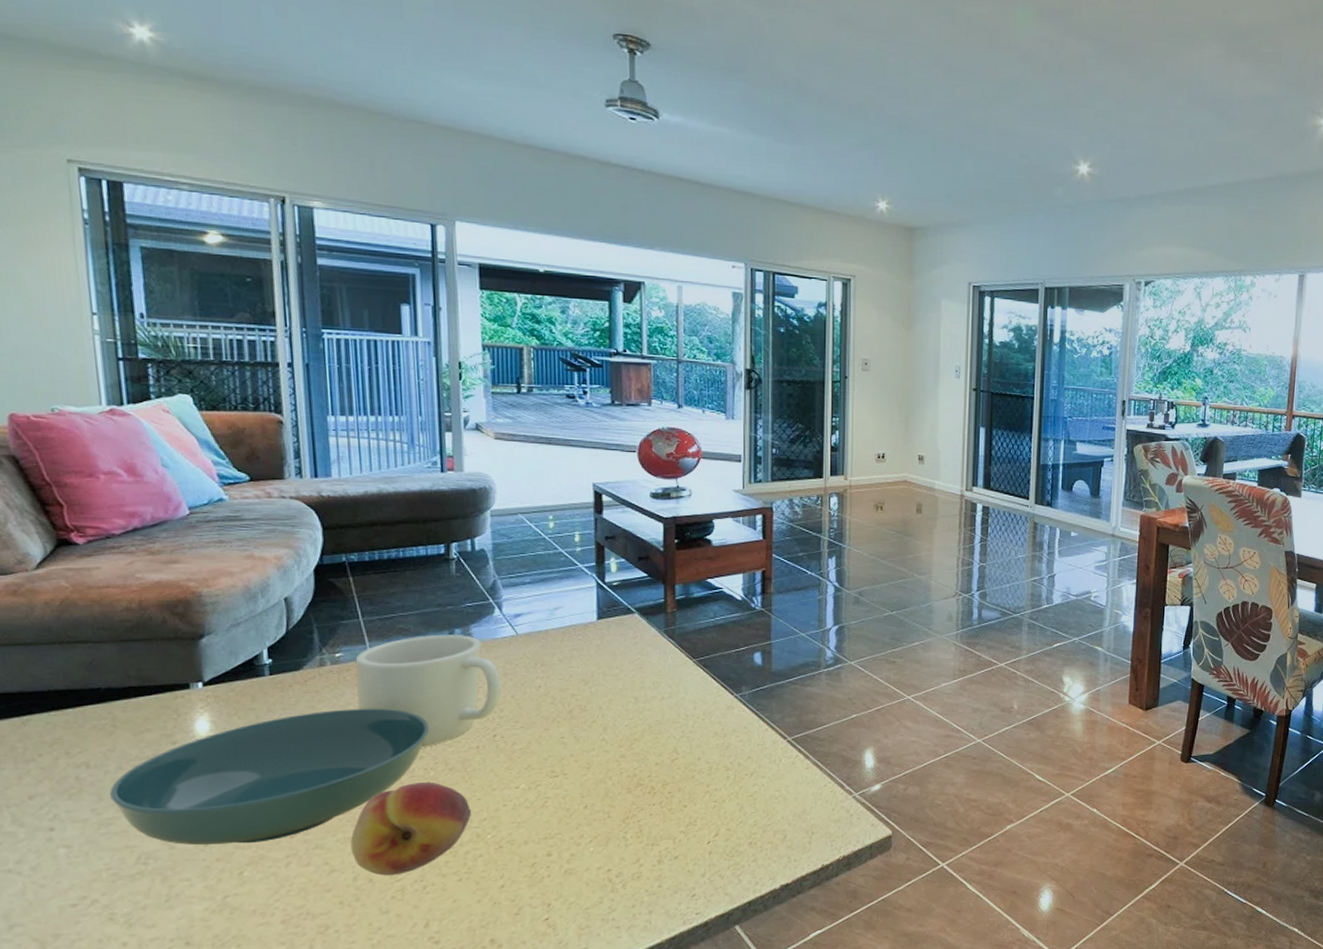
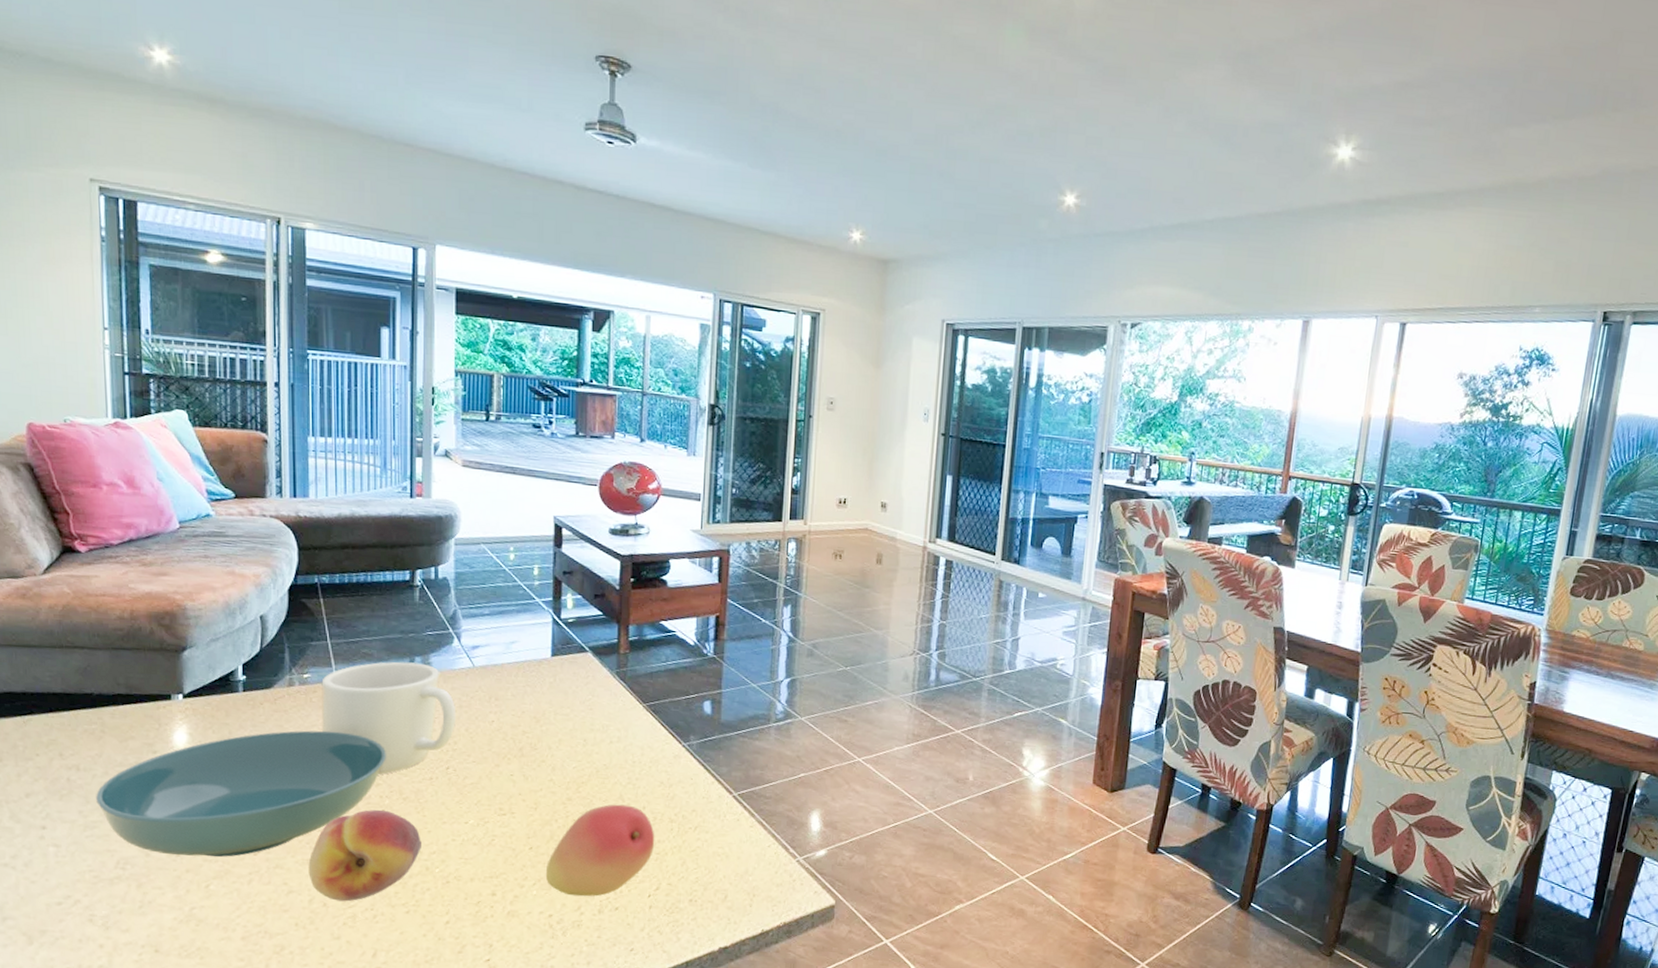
fruit: none [601,757,712,849] -> present [545,804,655,897]

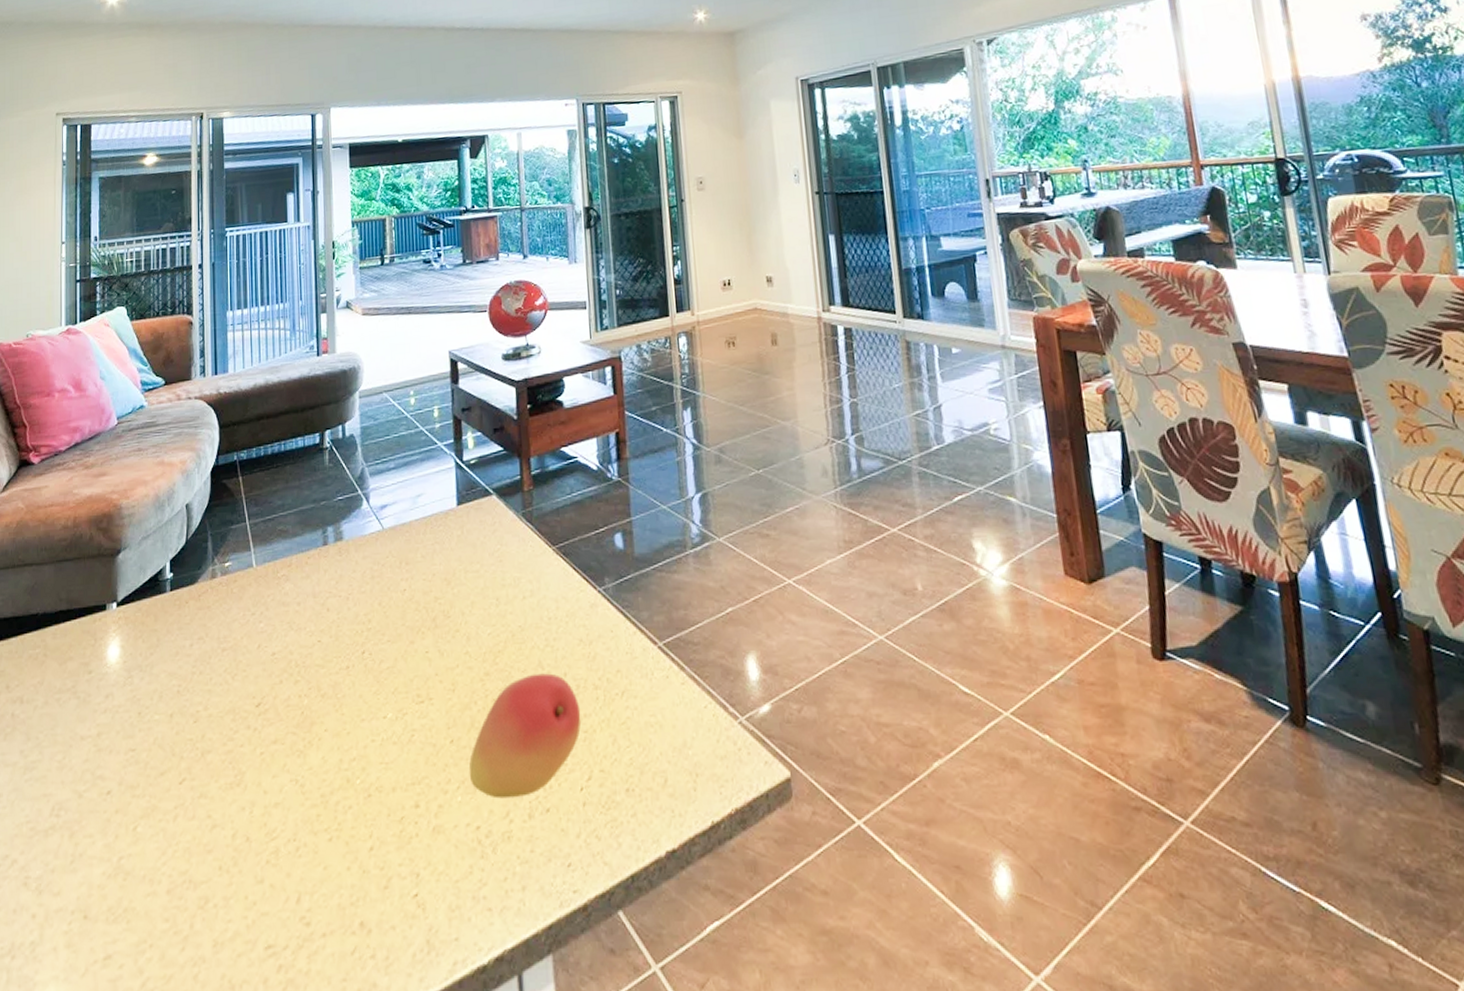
bowl: present [96,730,387,857] -> none [36,624,305,794]
fruit: present [308,809,423,902] -> none [231,712,342,833]
mug: present [321,661,457,775] -> none [241,533,370,669]

